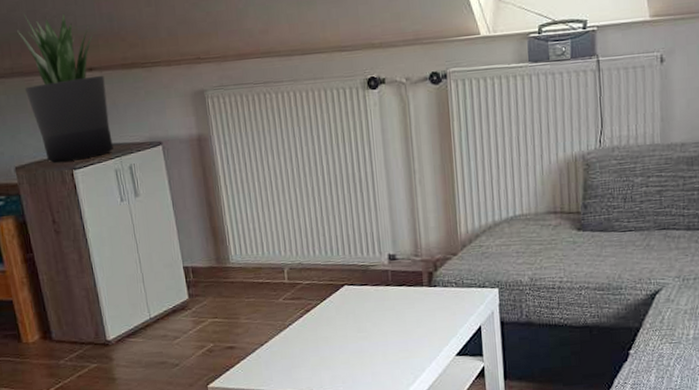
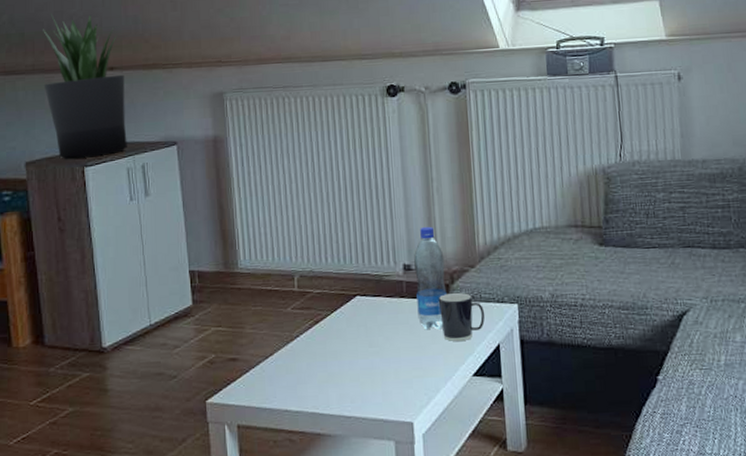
bottle: none [398,217,431,315] -> present [414,226,447,330]
mug: none [422,278,467,325] -> present [438,292,485,342]

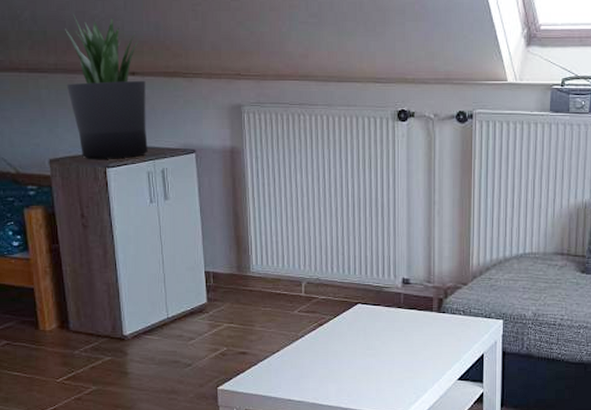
bottle: present [414,226,447,330] -> none [413,245,440,338]
mug: present [438,292,485,342] -> none [432,306,473,350]

